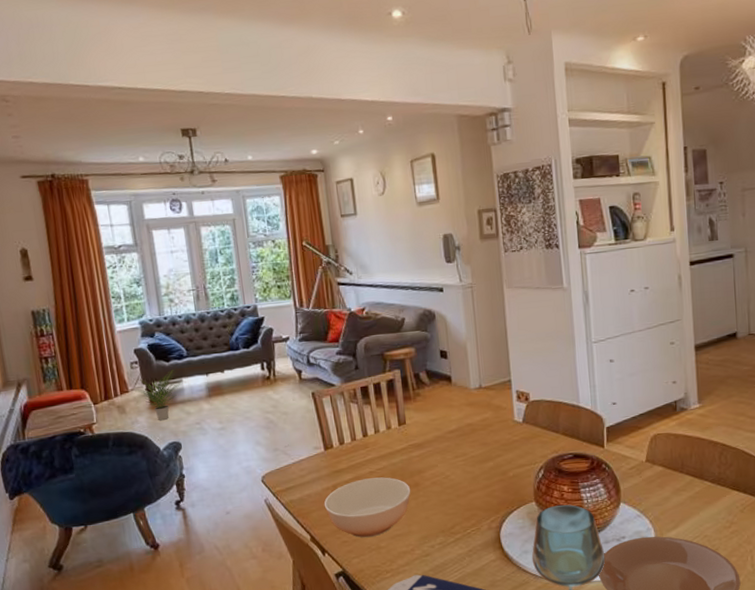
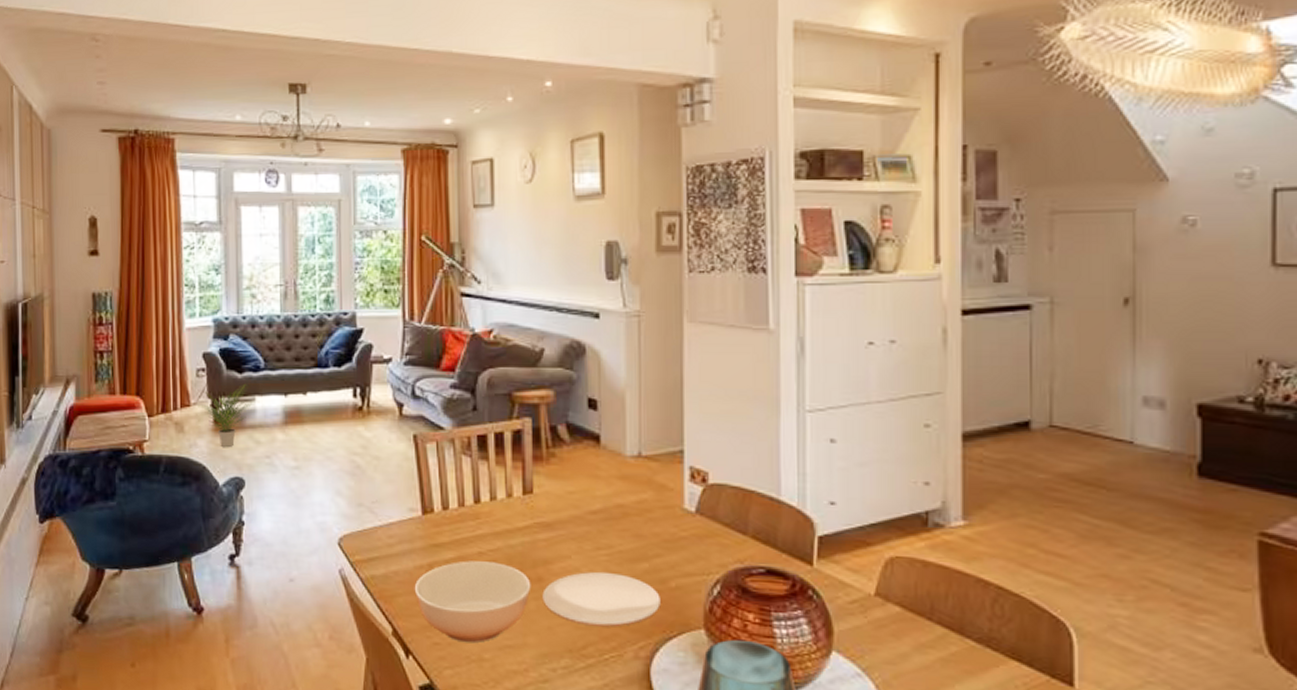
plate: none [419,472,504,512] -> present [542,571,660,627]

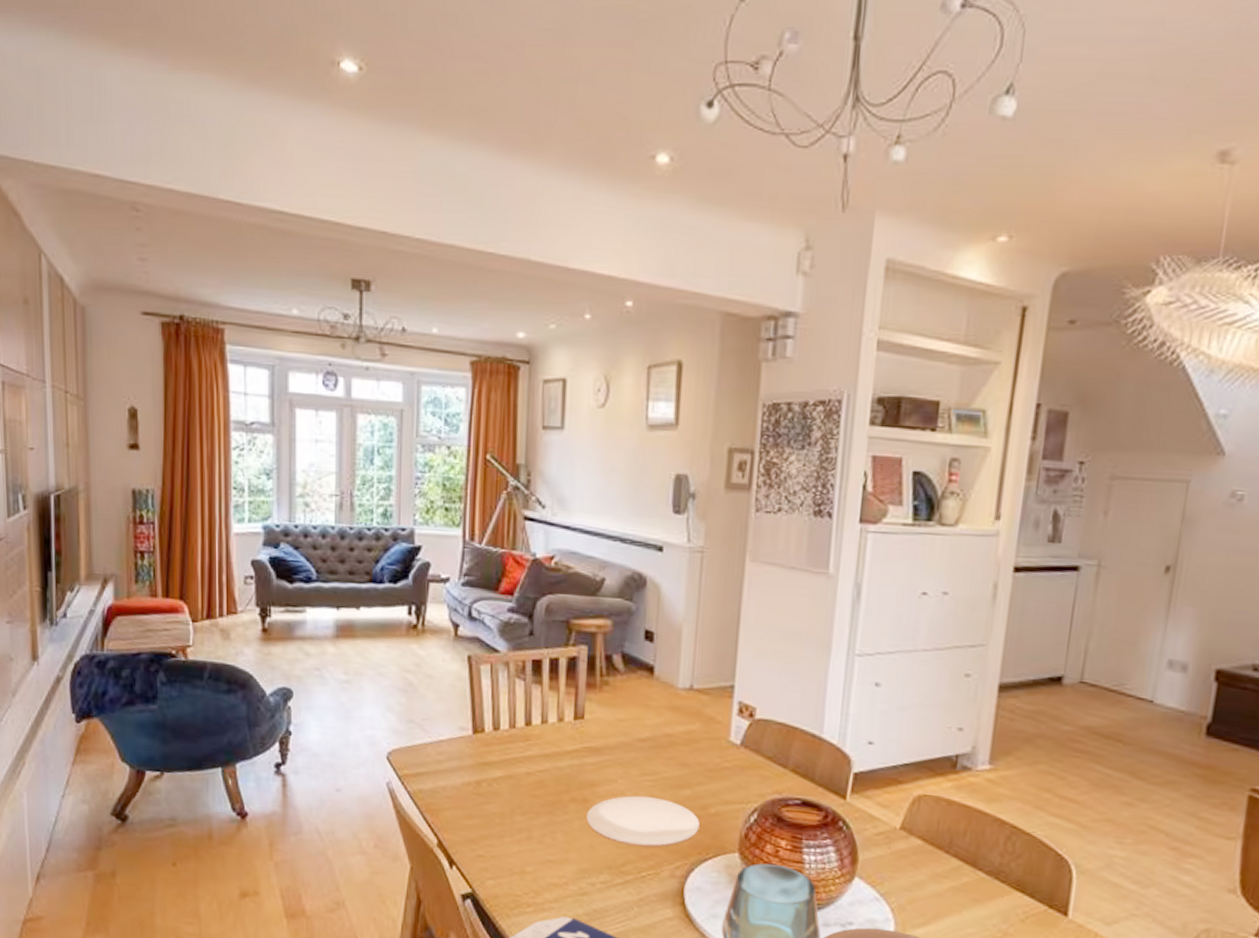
potted plant: present [198,384,256,448] -> none [245,595,306,658]
bowl: present [414,561,531,643] -> none [461,780,577,857]

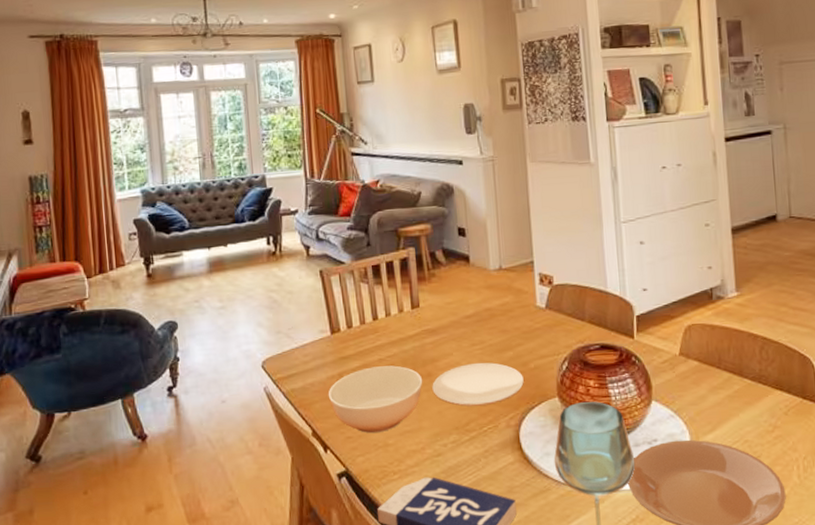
bowl: none [461,780,577,857] -> present [328,365,423,434]

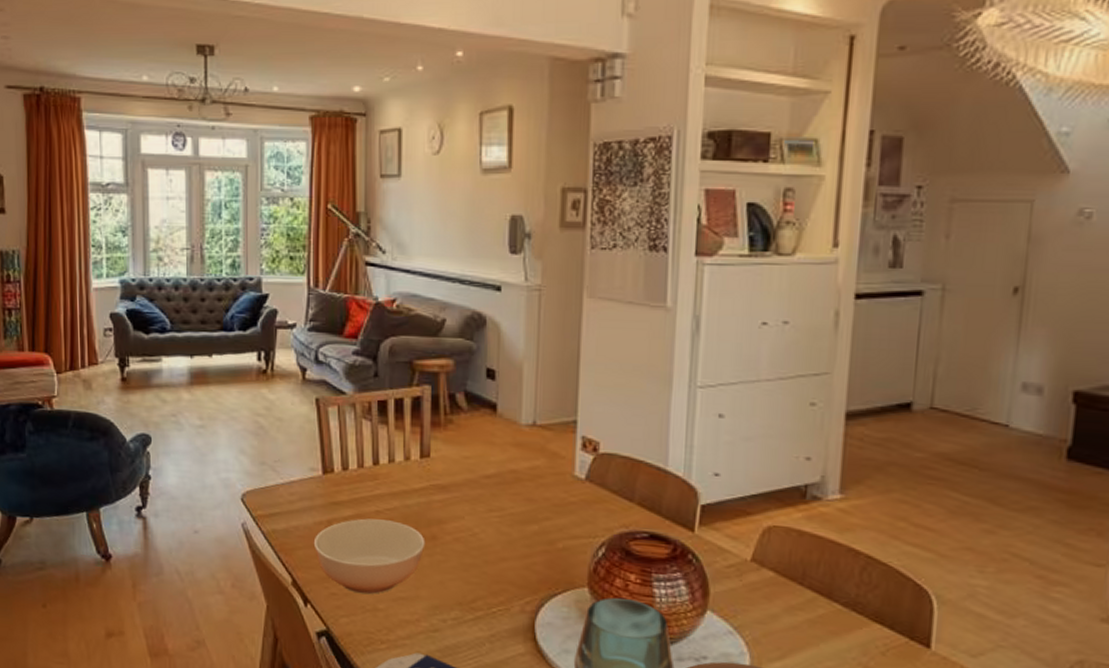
plate: present [432,362,524,407] -> none [436,531,548,584]

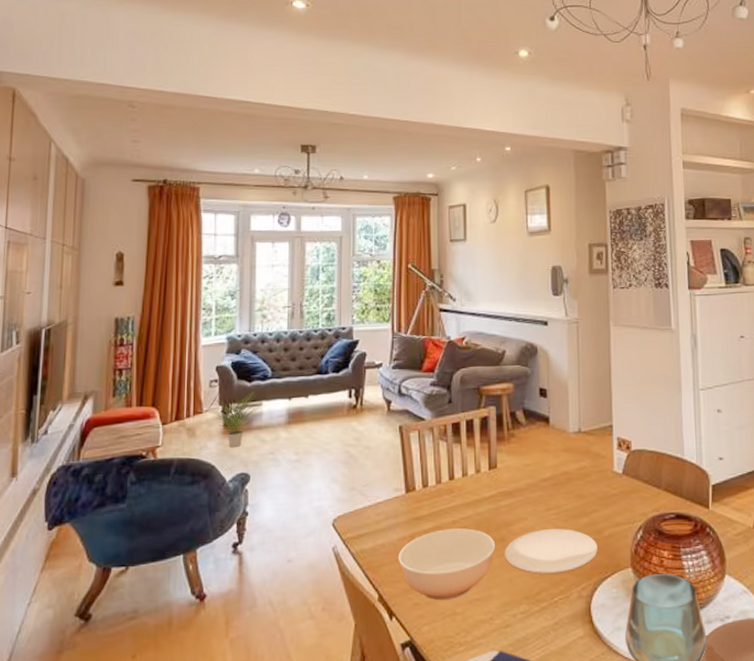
potted plant: none [105,345,162,406] -> present [209,392,263,448]
plate: none [436,531,548,584] -> present [505,528,598,575]

